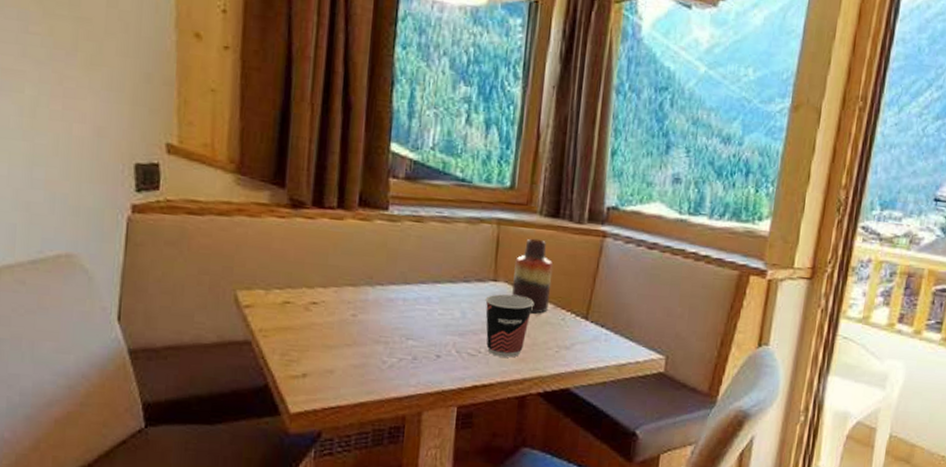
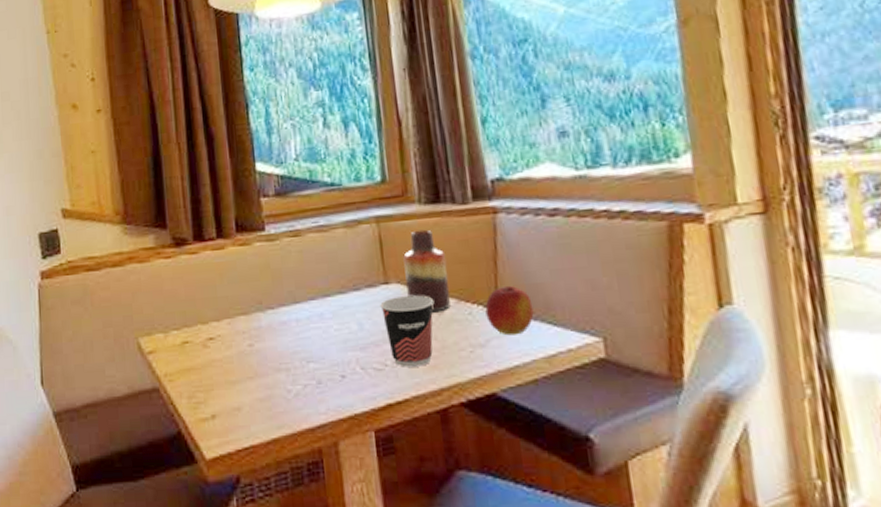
apple: none [576,301,617,344] -> present [485,285,534,336]

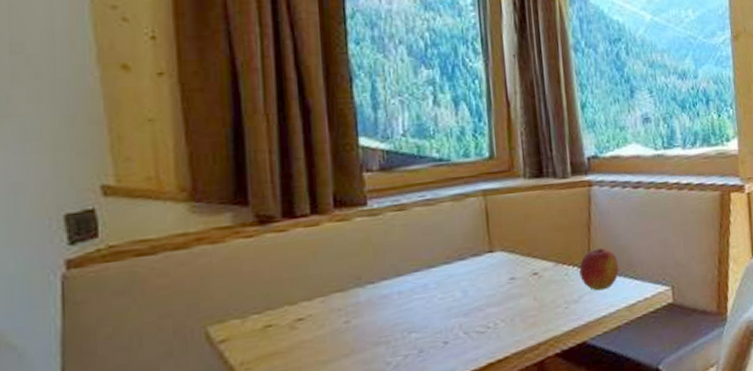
cup: present [380,295,433,367] -> none [484,261,534,328]
vase: present [402,229,450,313] -> none [507,201,549,276]

